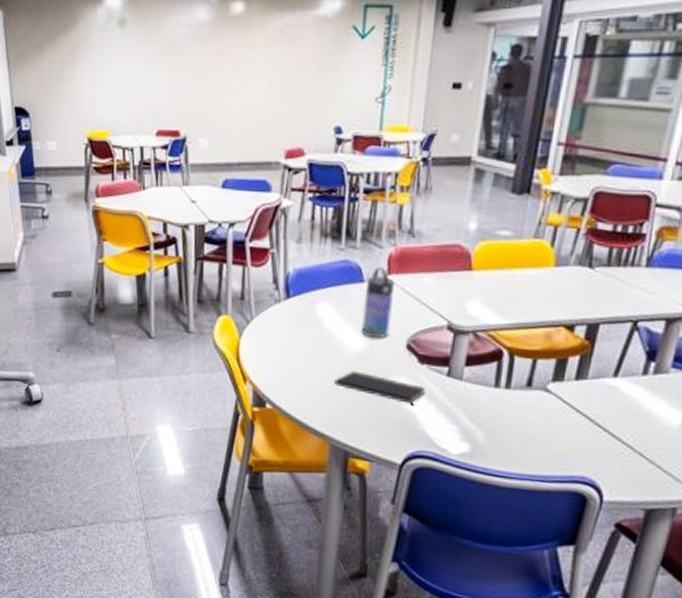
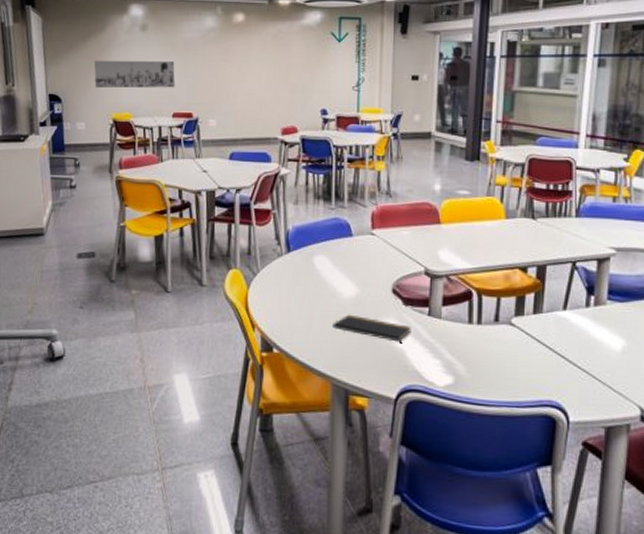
wall art: none [64,64,160,100] -> present [93,60,175,89]
water bottle: present [361,267,394,338] -> none [353,223,379,284]

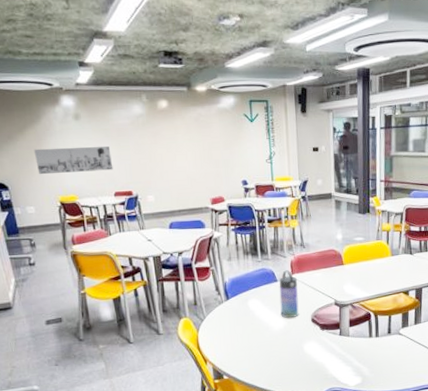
notepad: present [332,314,411,344] -> none [268,342,328,359]
water bottle: none [353,223,379,284] -> present [279,270,299,318]

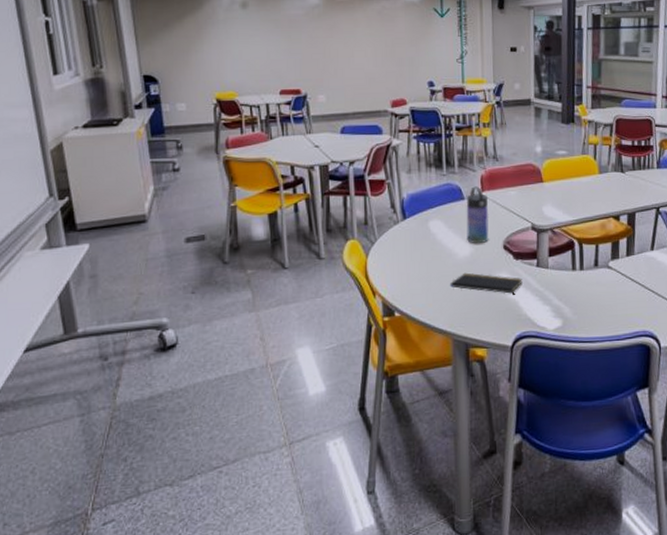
wall art: present [33,146,113,175] -> none [191,38,281,68]
notepad: none [268,342,328,359] -> present [450,272,523,295]

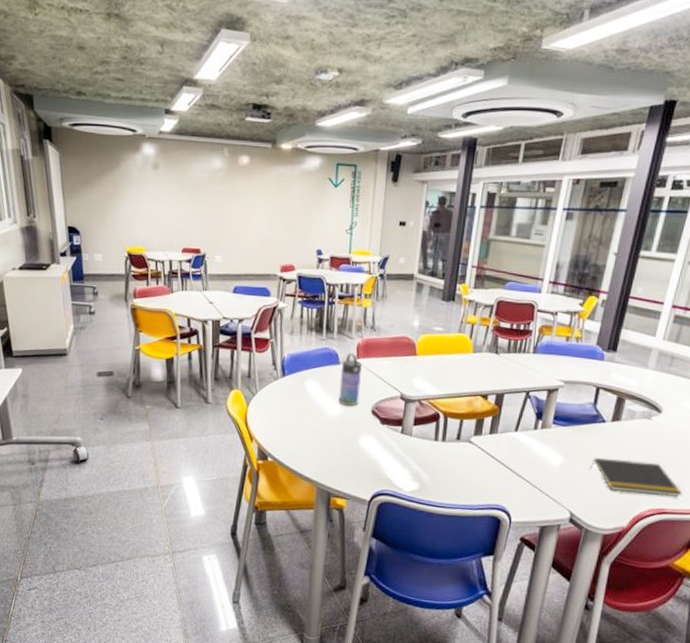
notepad: present [450,272,523,295] -> none [319,430,386,456]

